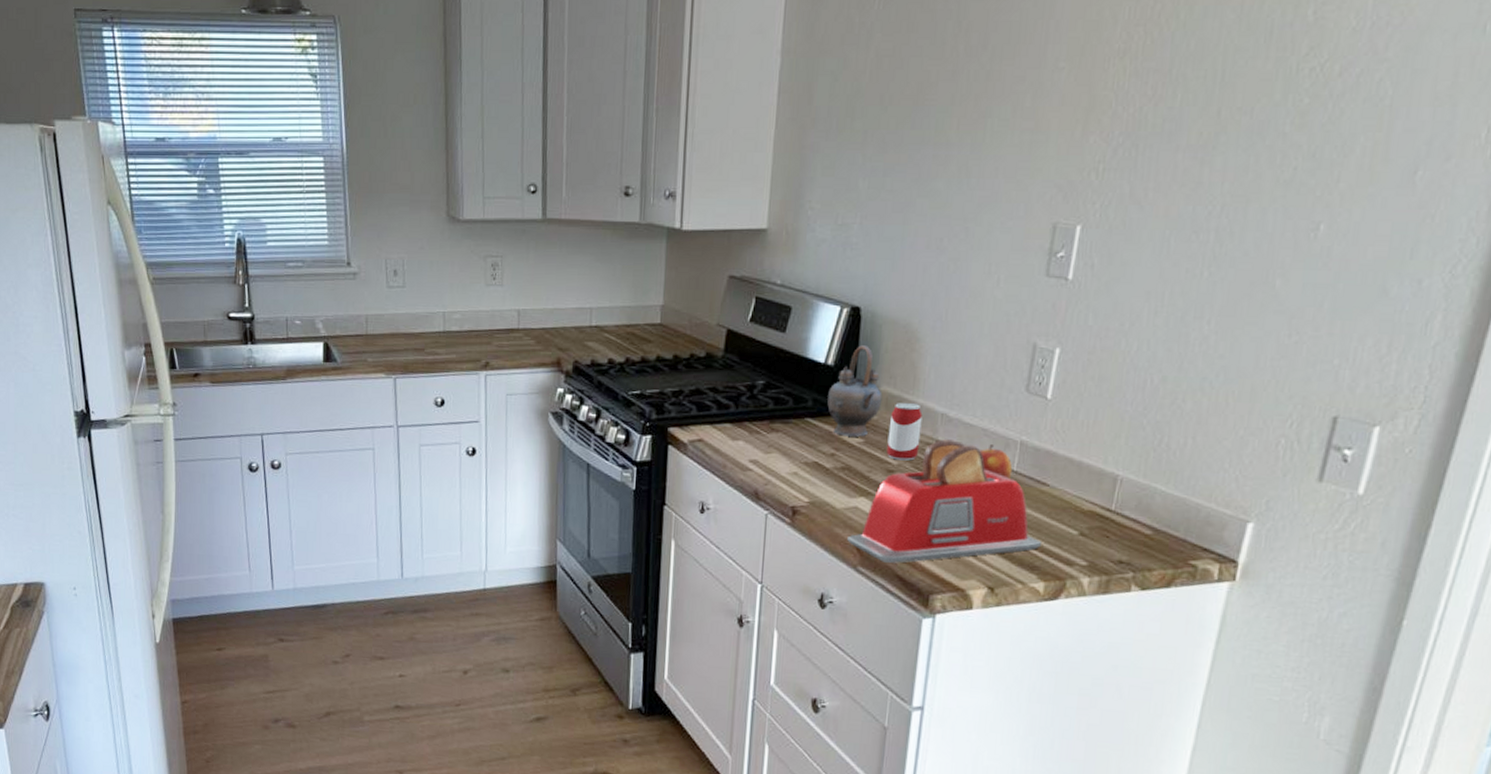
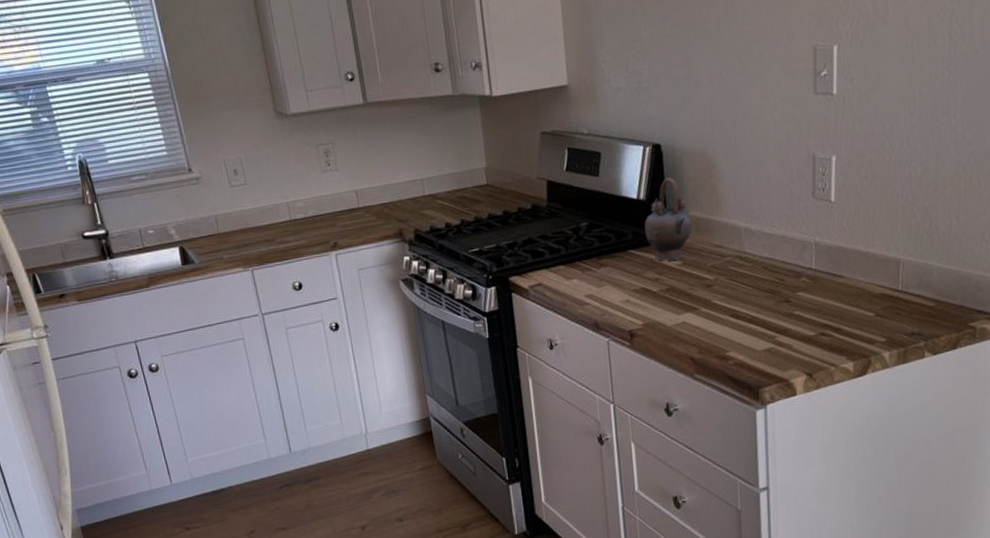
toaster: present [847,439,1041,563] -> none [681,250,845,367]
beverage can: present [886,403,923,461] -> none [701,223,730,276]
apple: present [979,443,1013,479] -> none [782,248,812,277]

